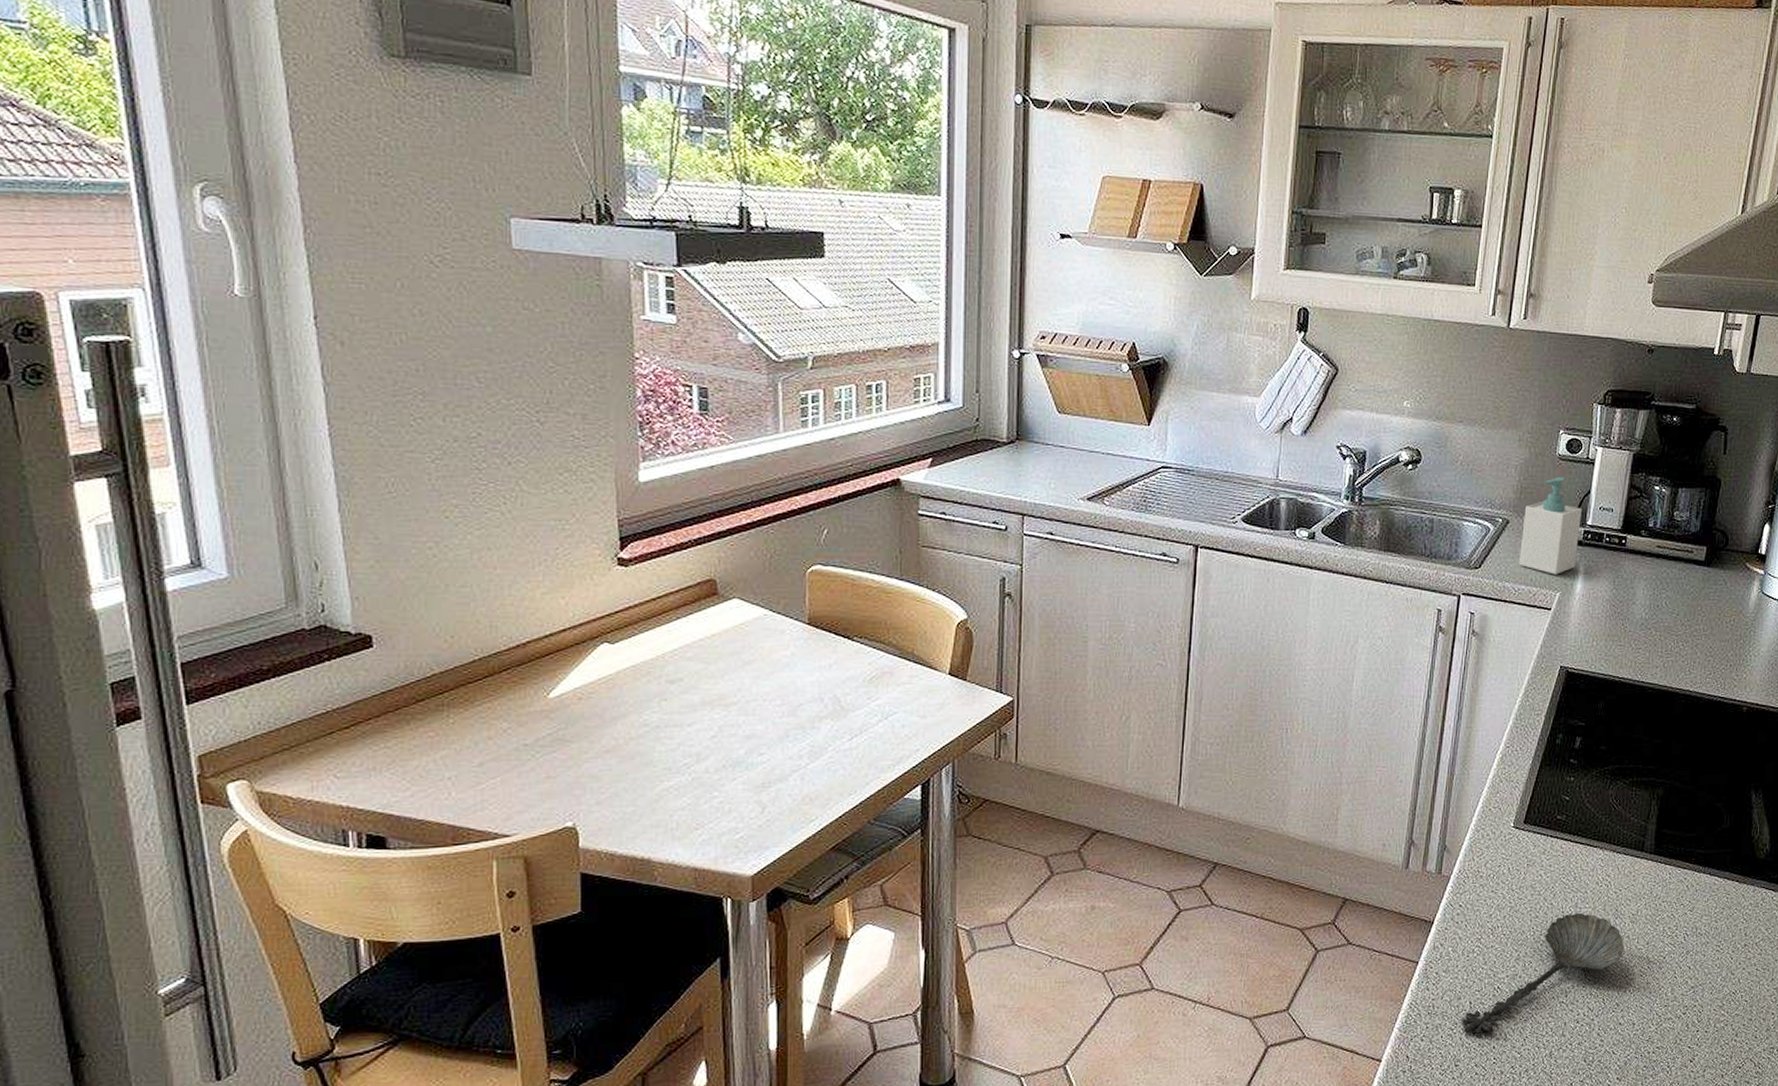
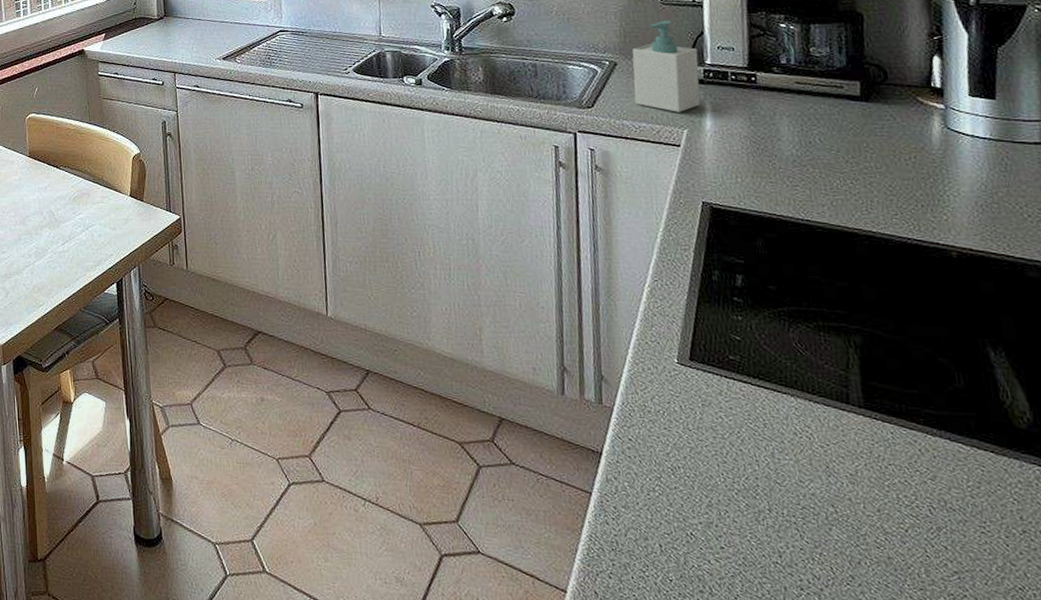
spoon: present [1461,912,1625,1035] -> none [653,463,848,583]

